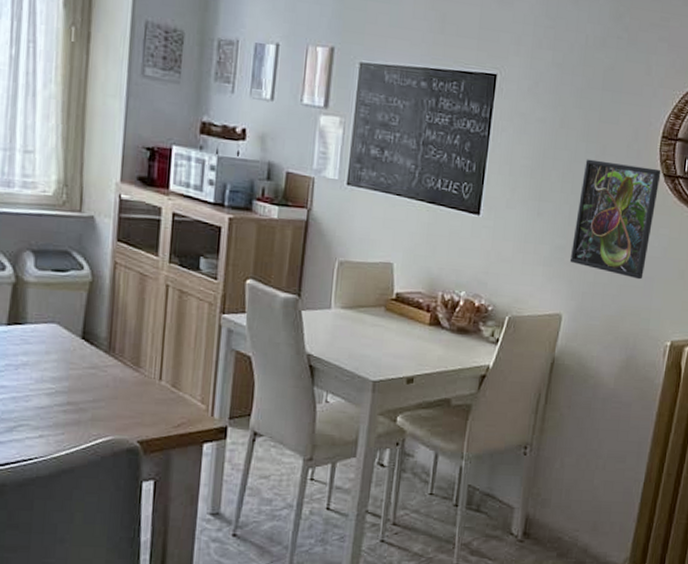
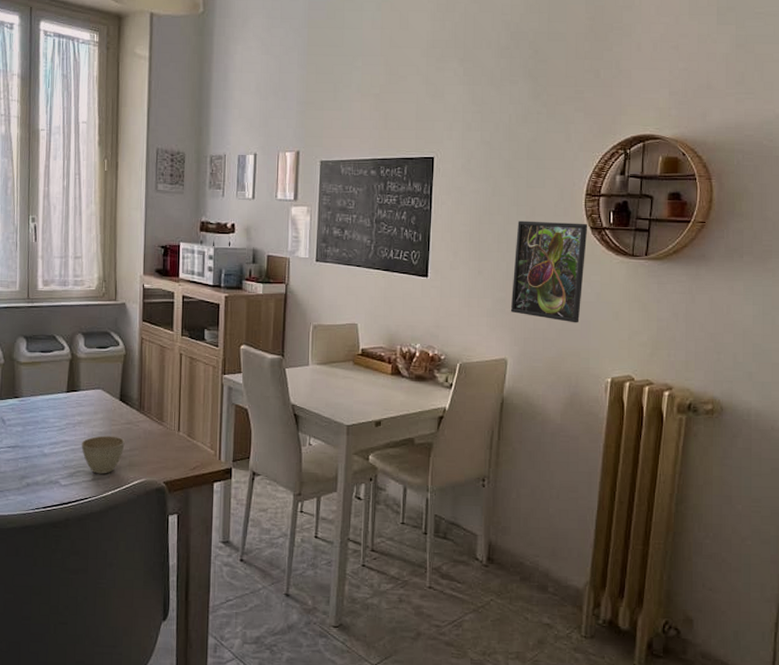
cup: none [25,381,87,430] -> present [81,435,125,474]

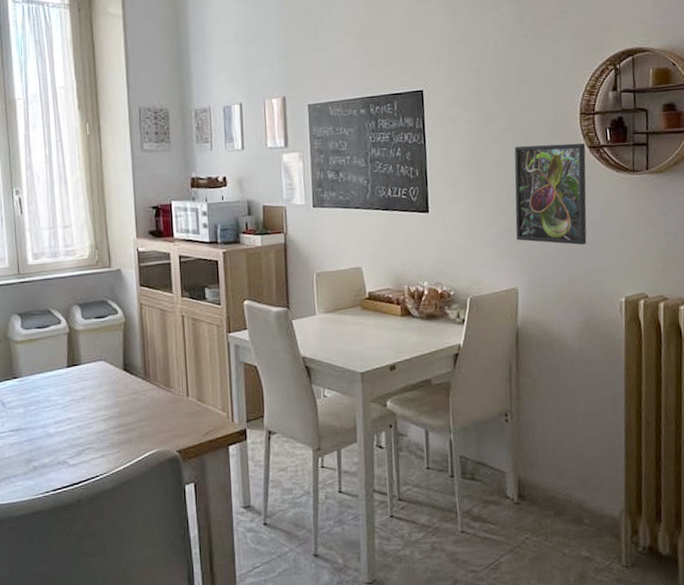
cup: present [81,435,125,474] -> none [87,408,133,449]

